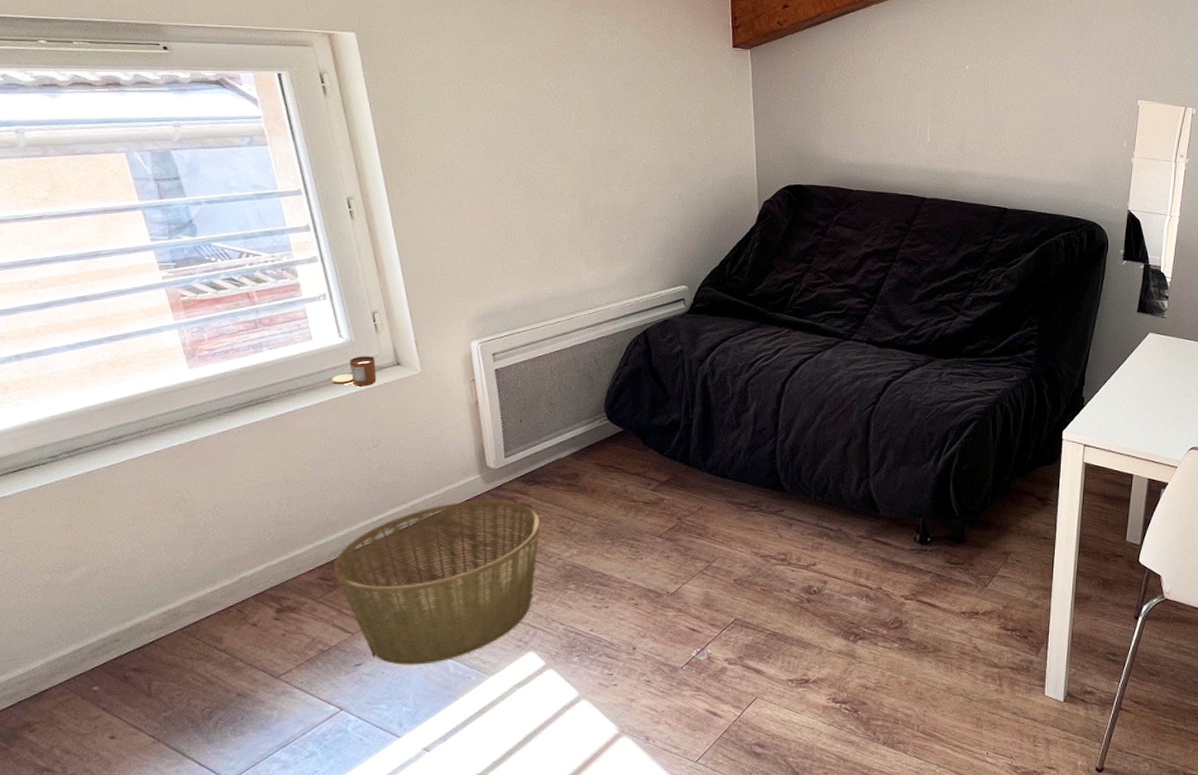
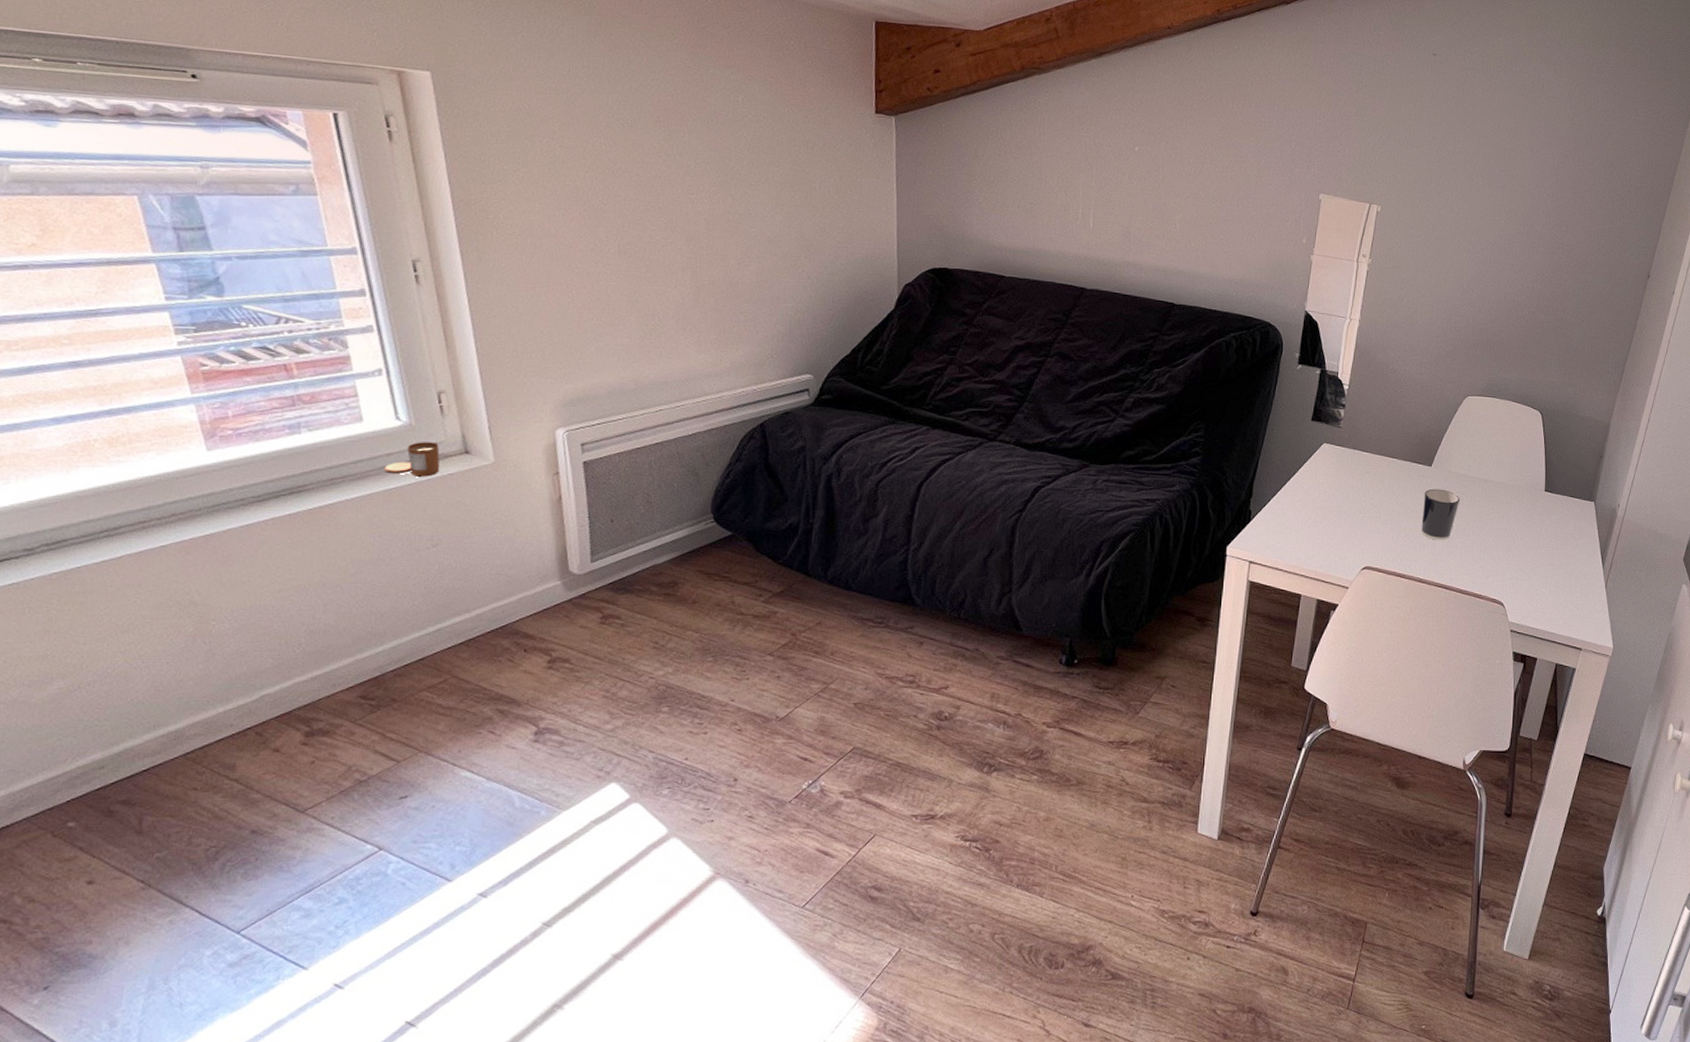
basket: present [333,499,541,665] -> none [377,609,631,798]

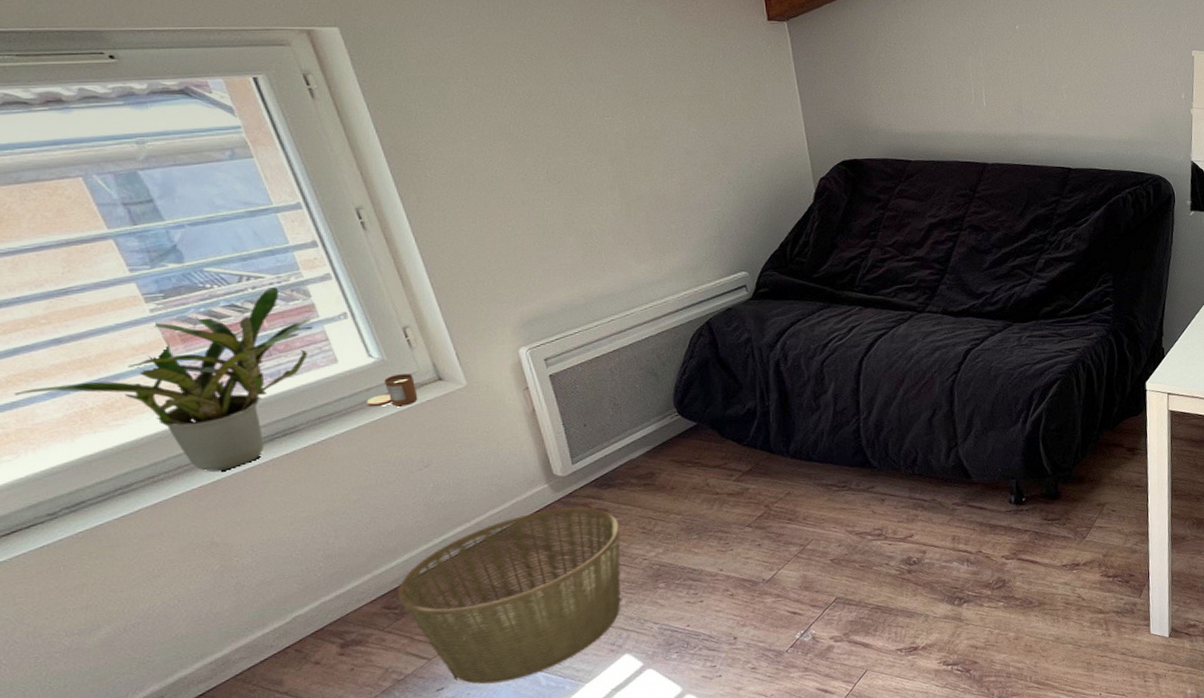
potted plant: none [18,333,344,524] -> present [14,287,313,472]
basket: none [377,609,631,798] -> present [397,507,622,684]

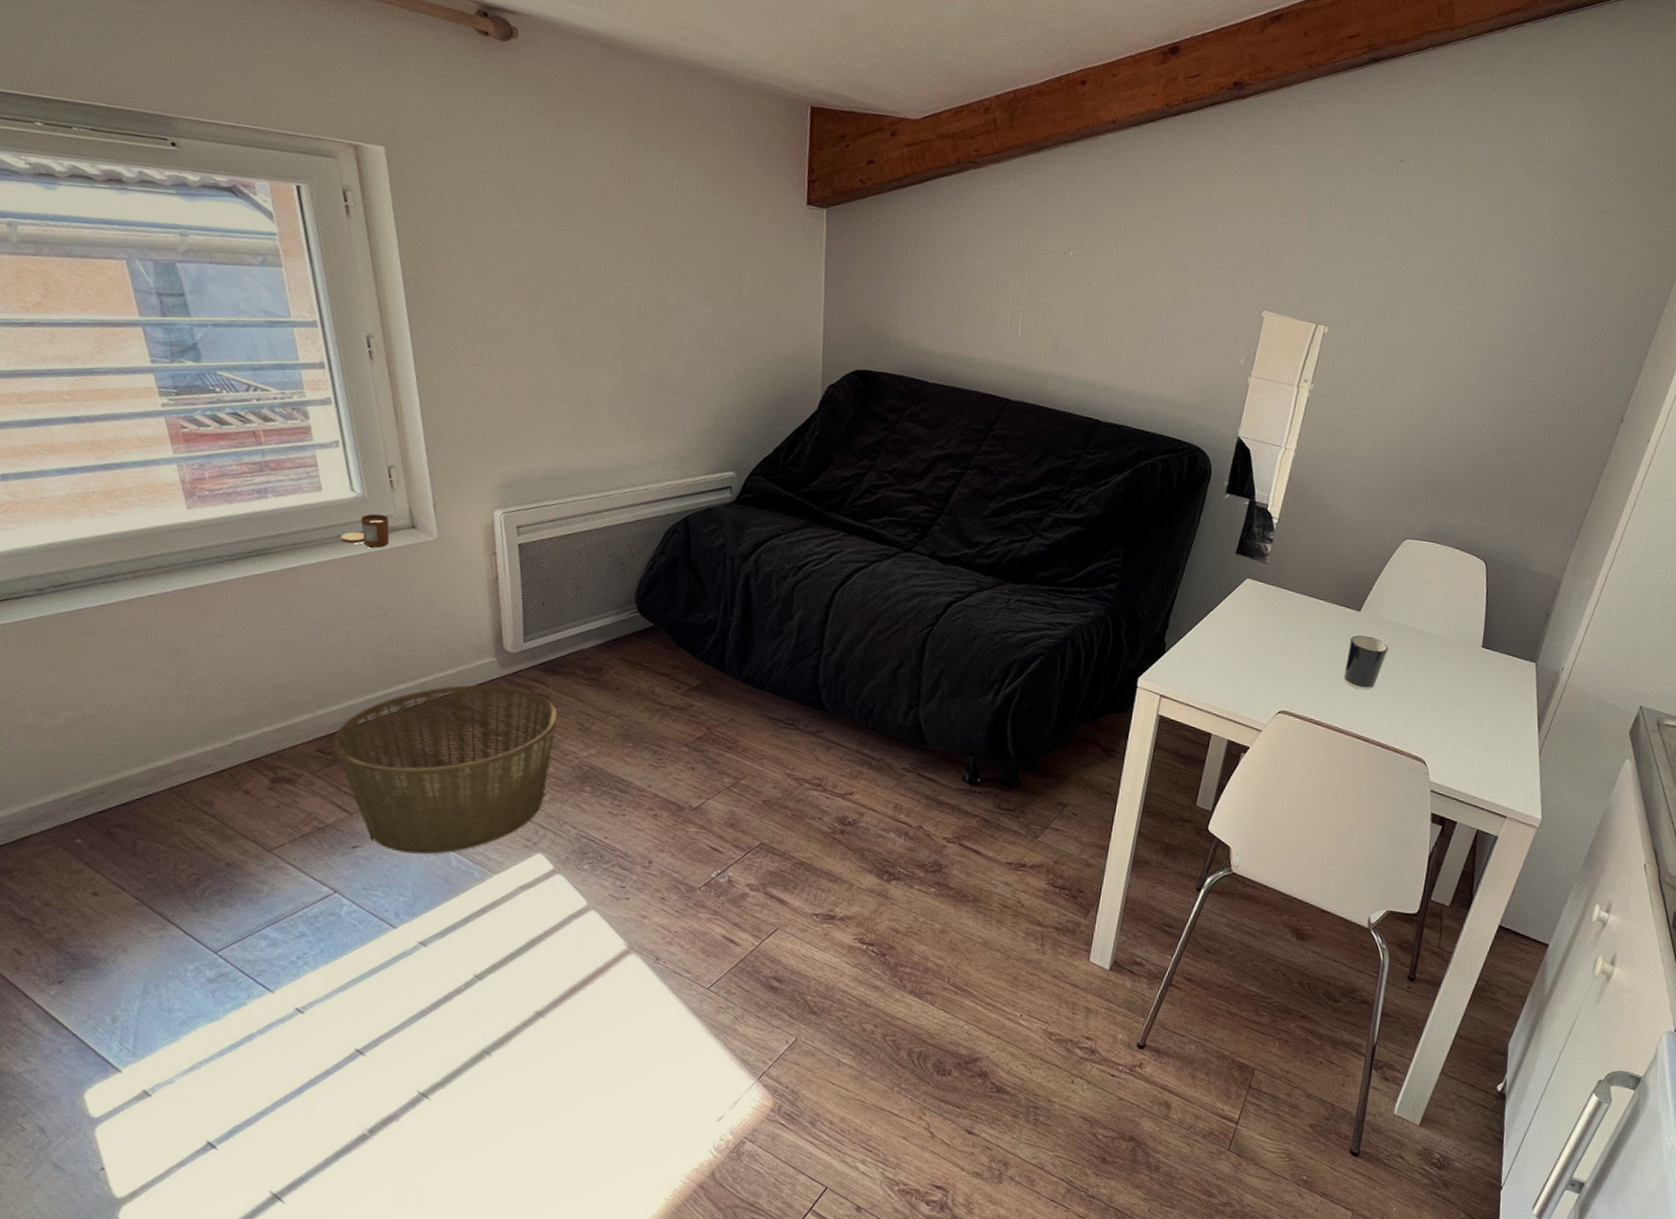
potted plant: present [14,287,313,472] -> none [29,402,305,580]

